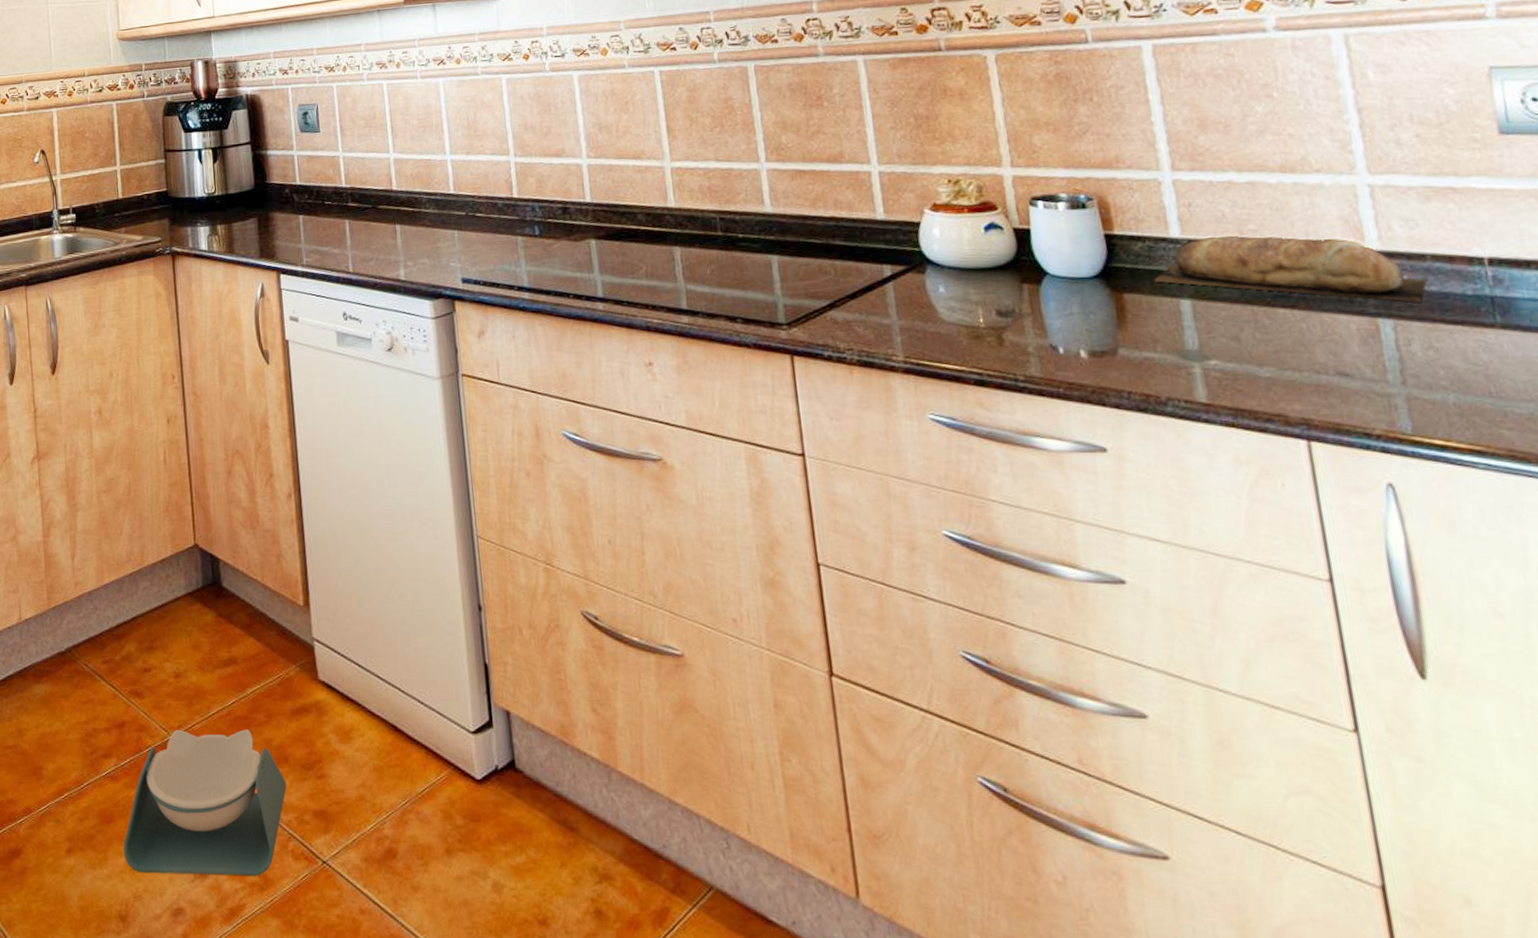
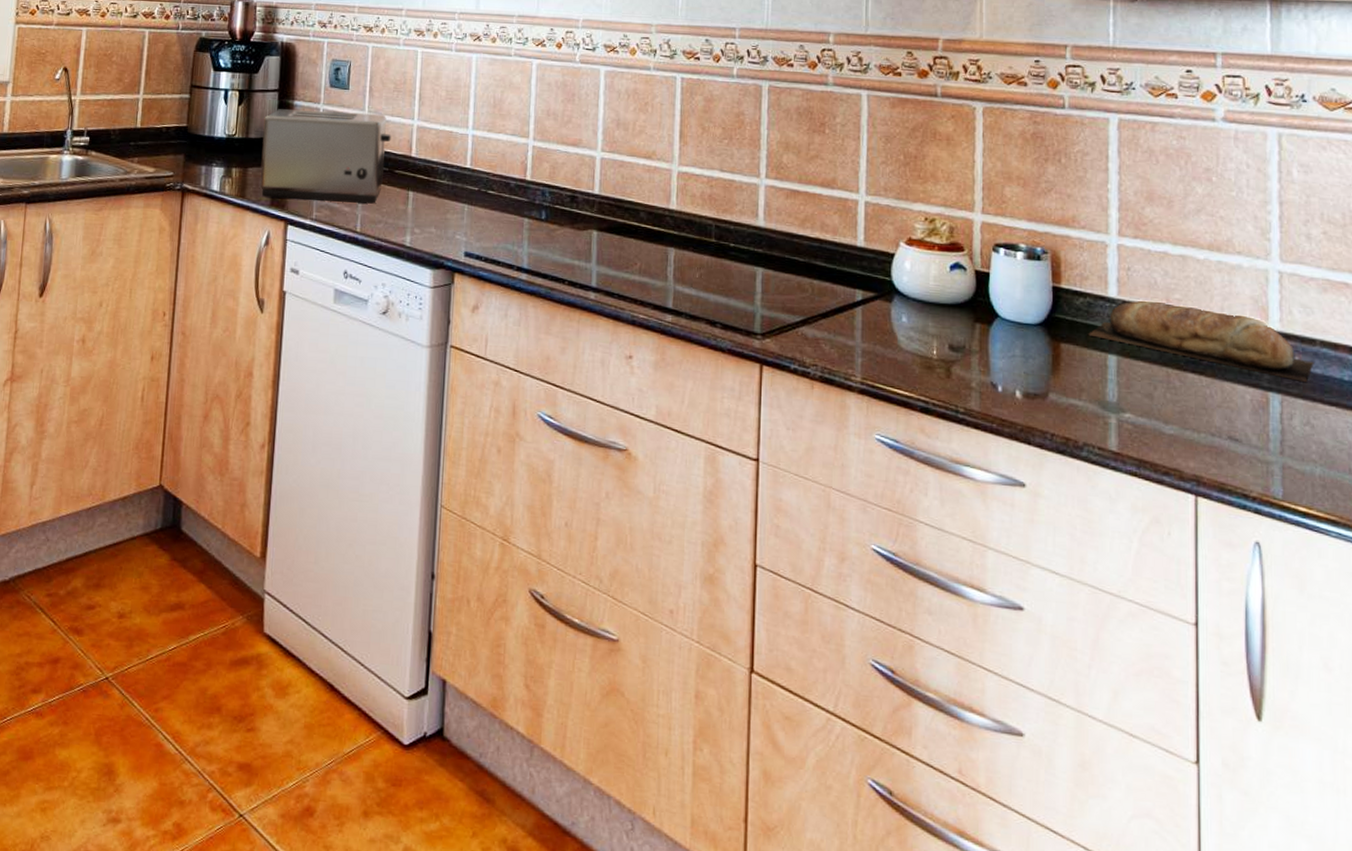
pet bowl: present [123,729,287,877] -> none [37,671,216,825]
toaster: none [240,152,370,250] -> present [260,108,392,204]

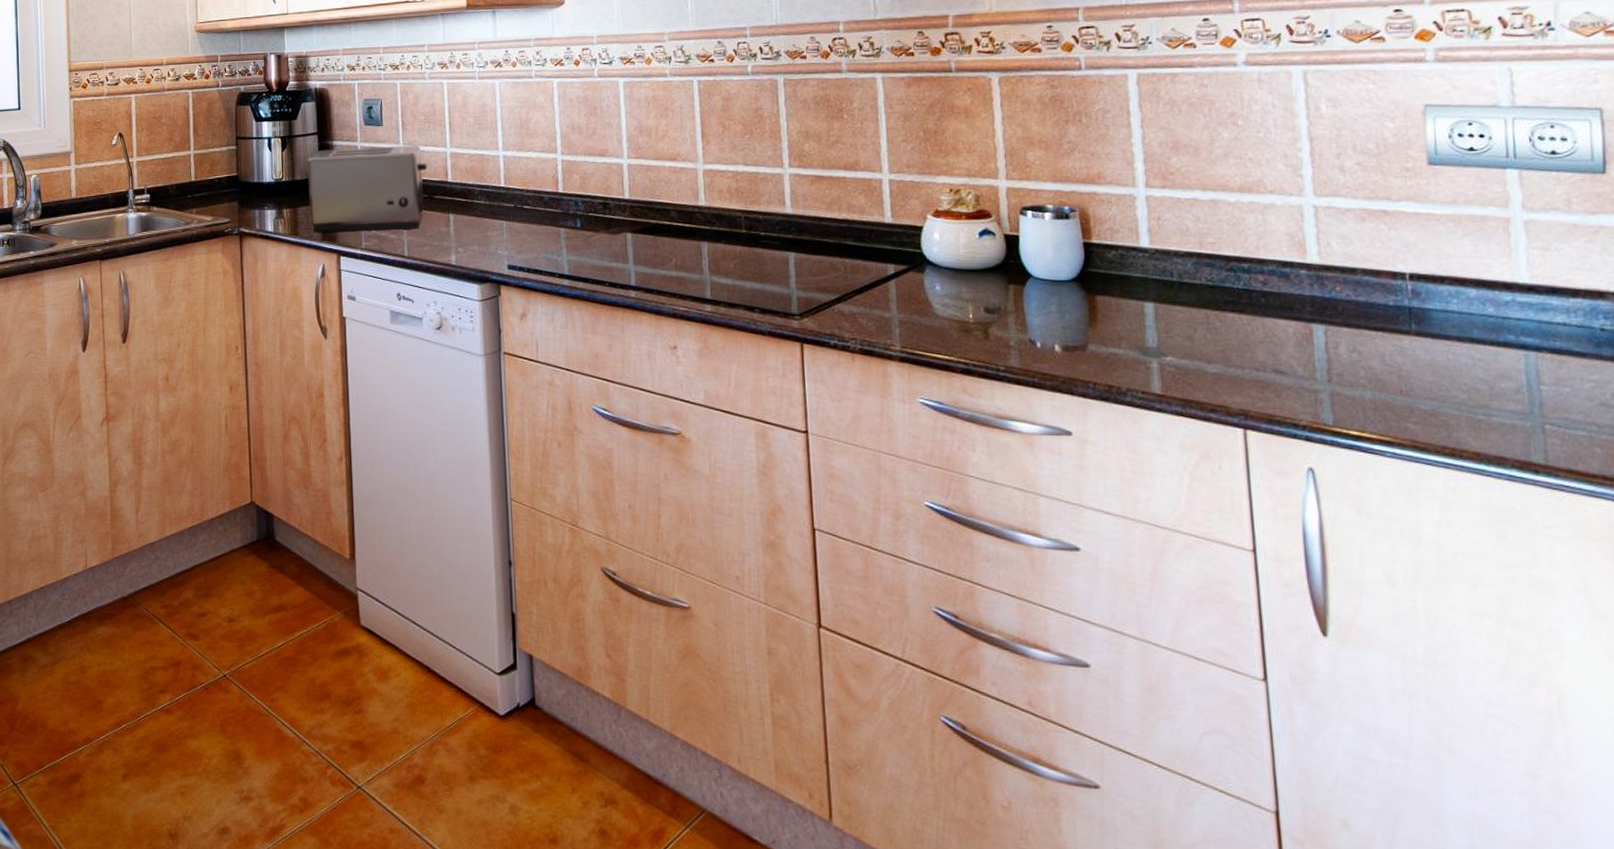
bread loaf: present [1088,300,1314,383] -> none [1123,246,1357,312]

